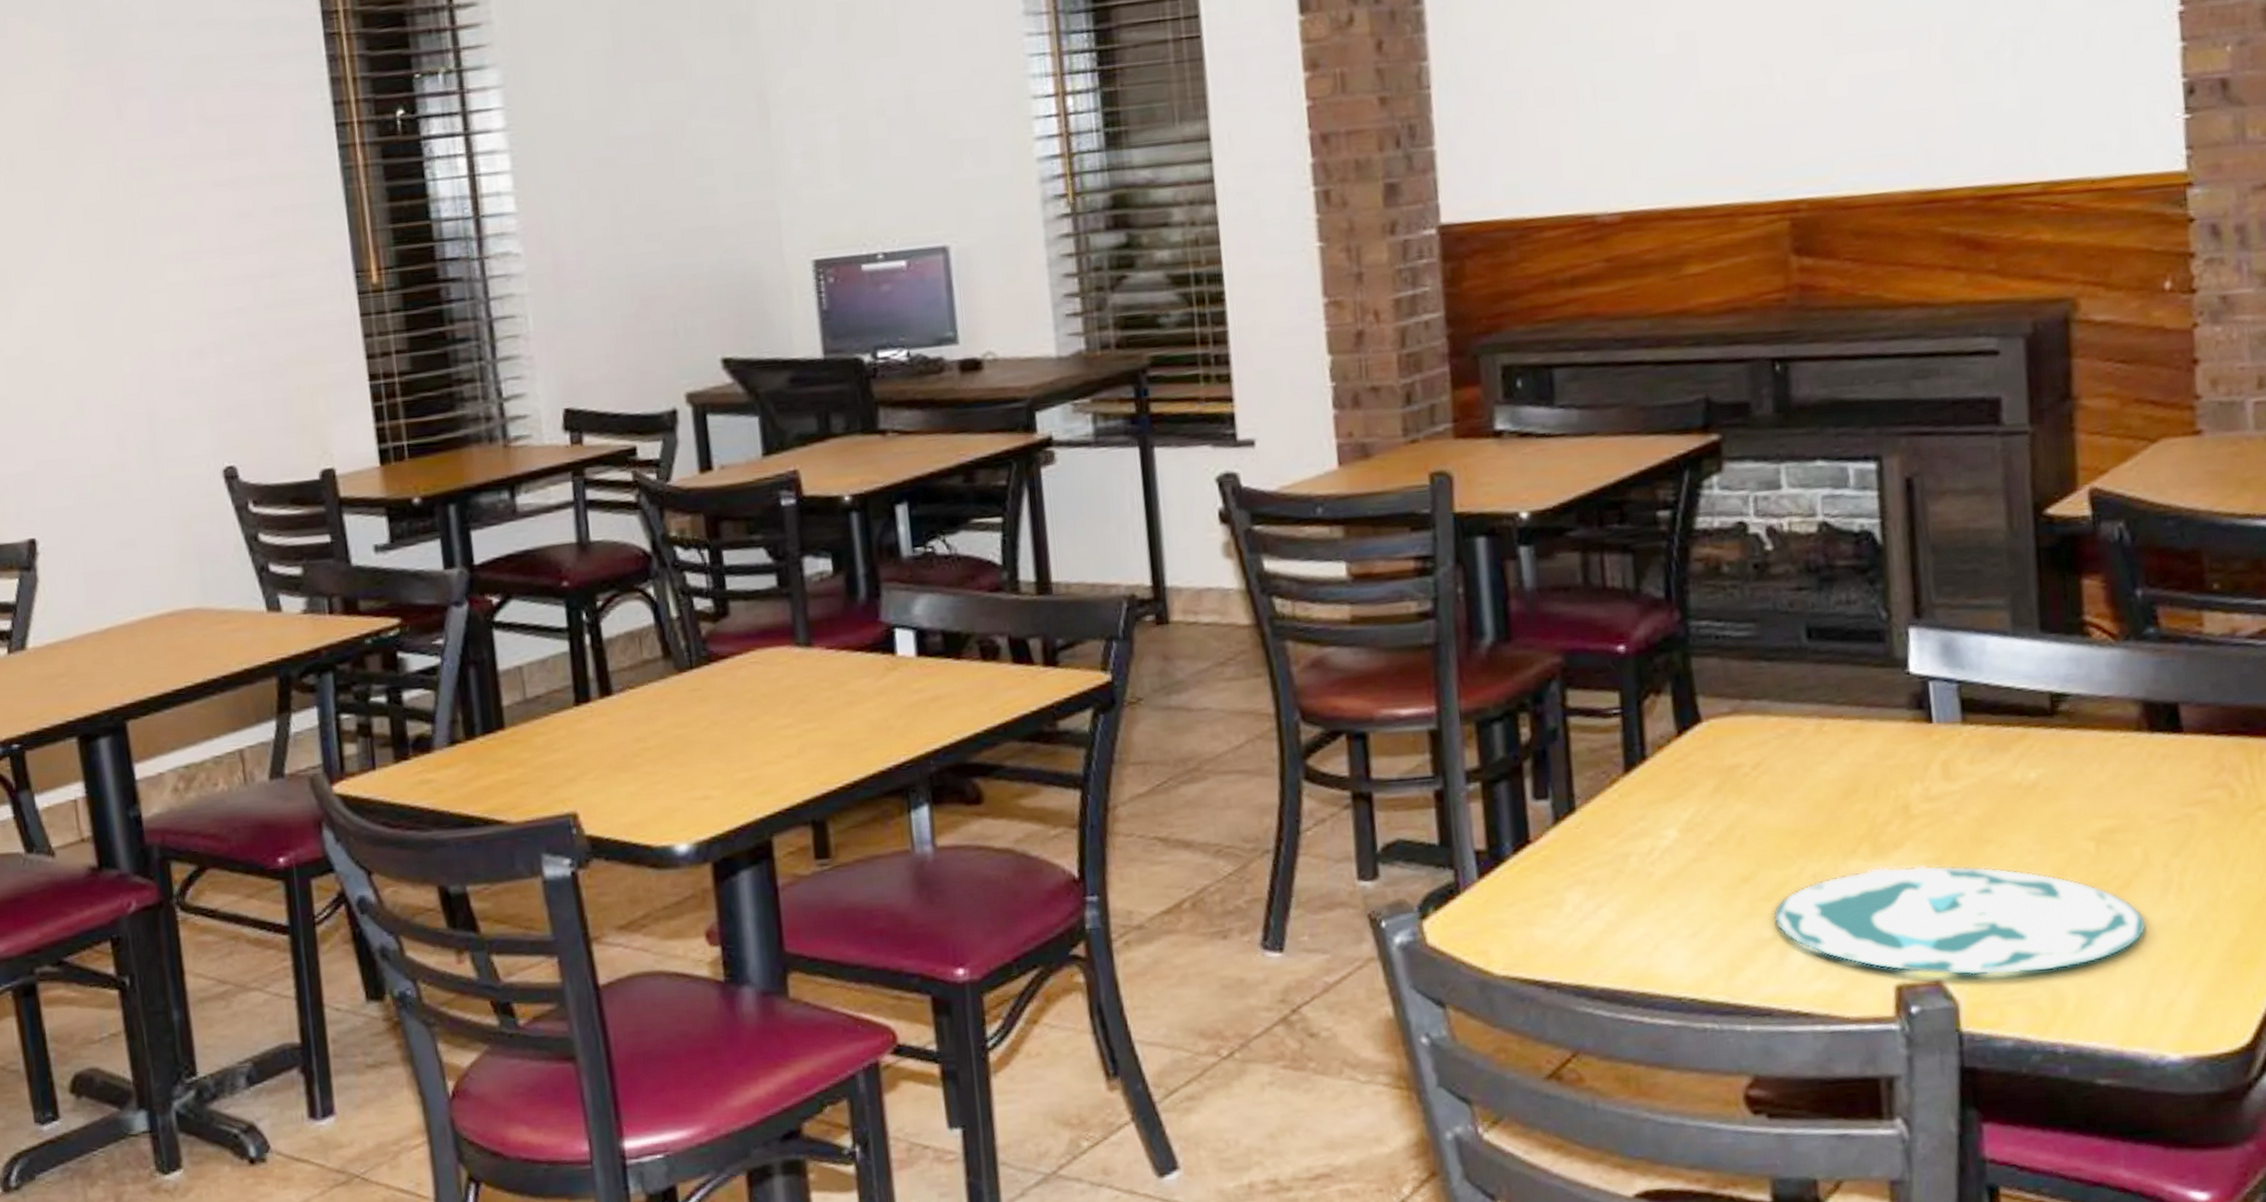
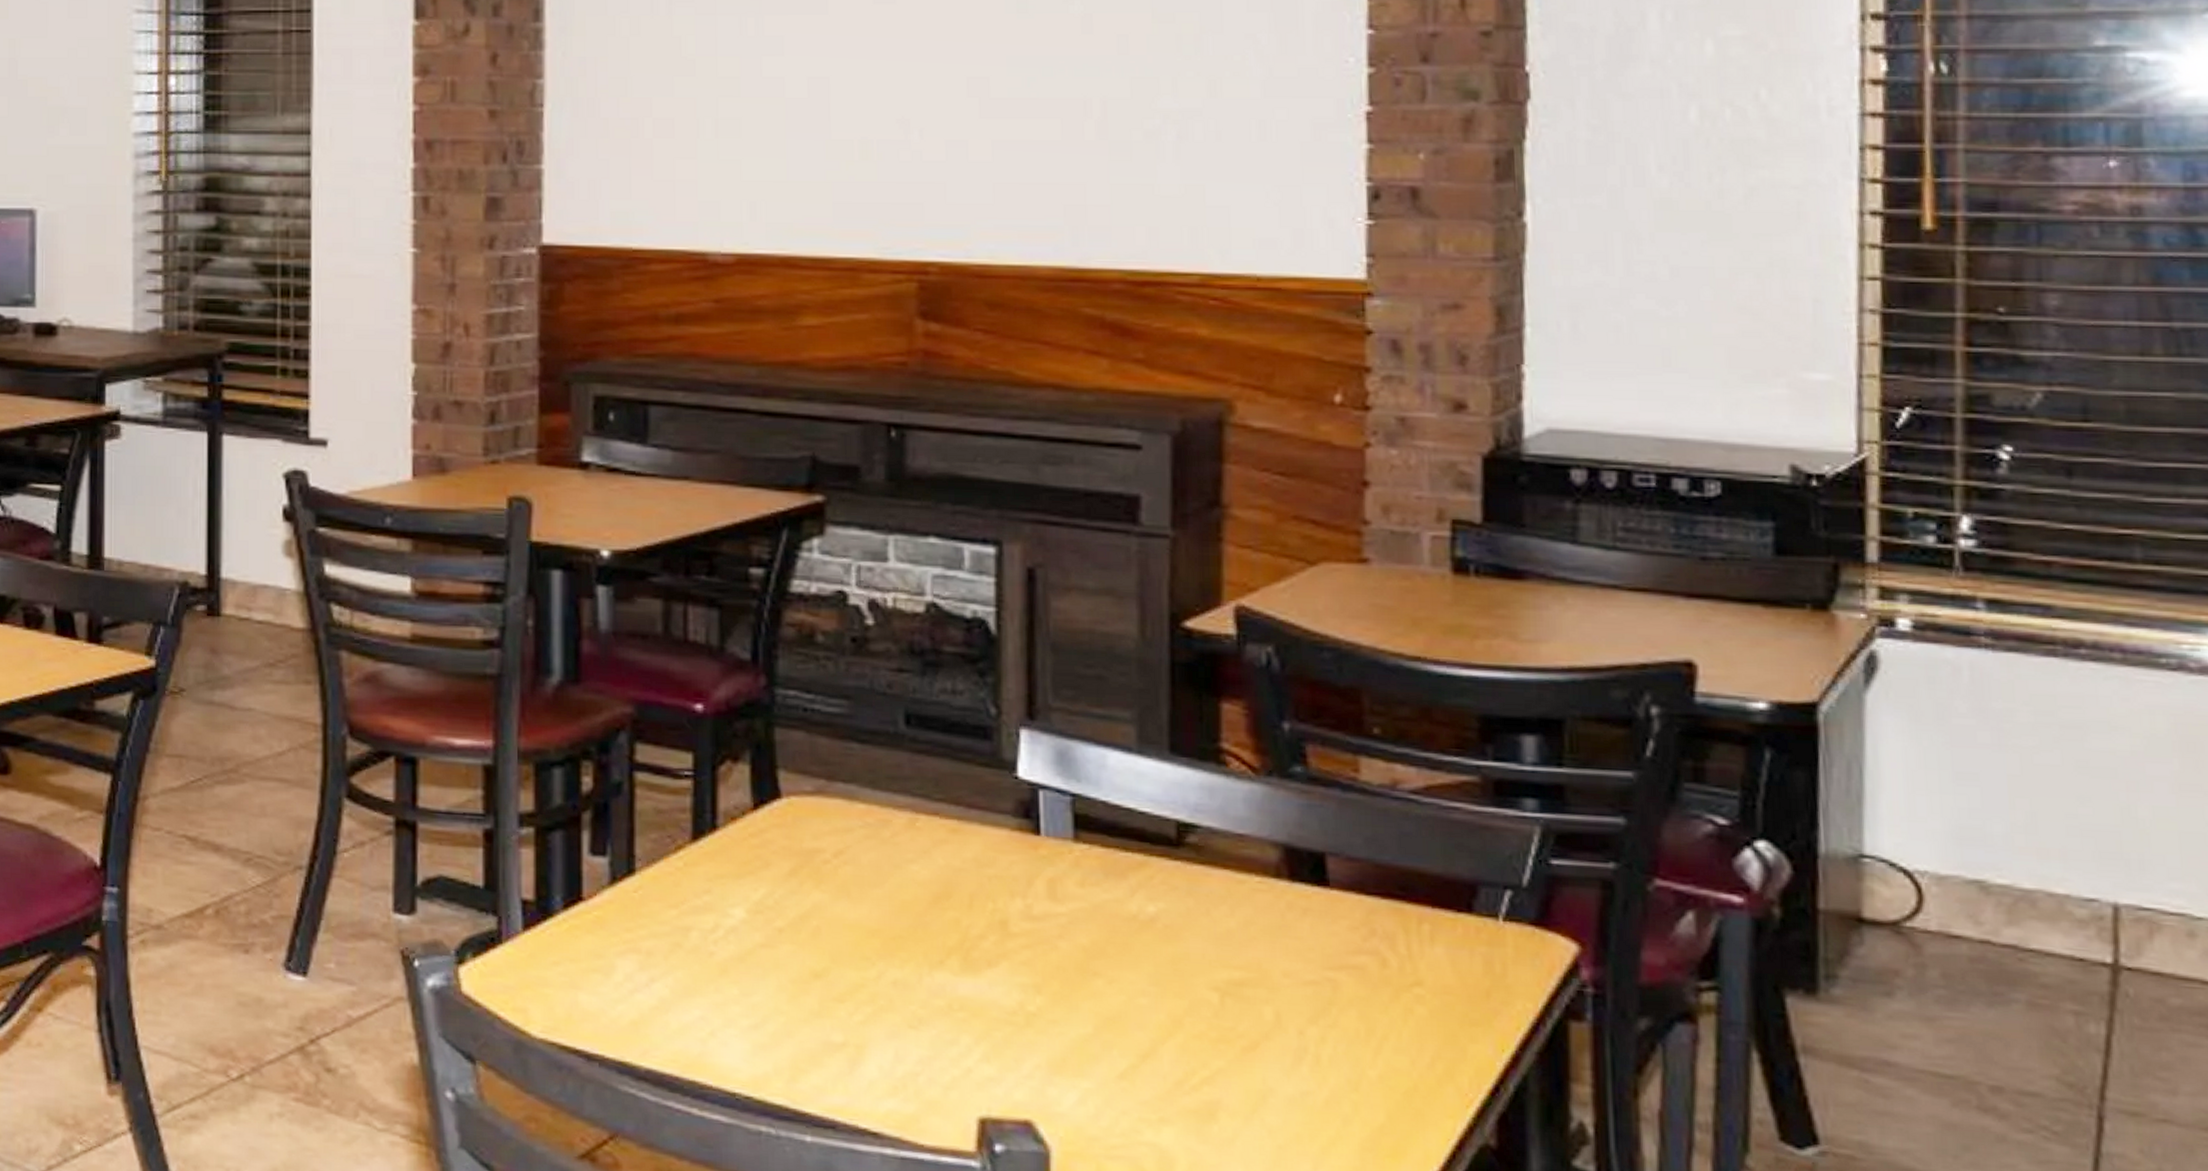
plate: present [1772,864,2147,976] -> none [844,984,1274,1130]

